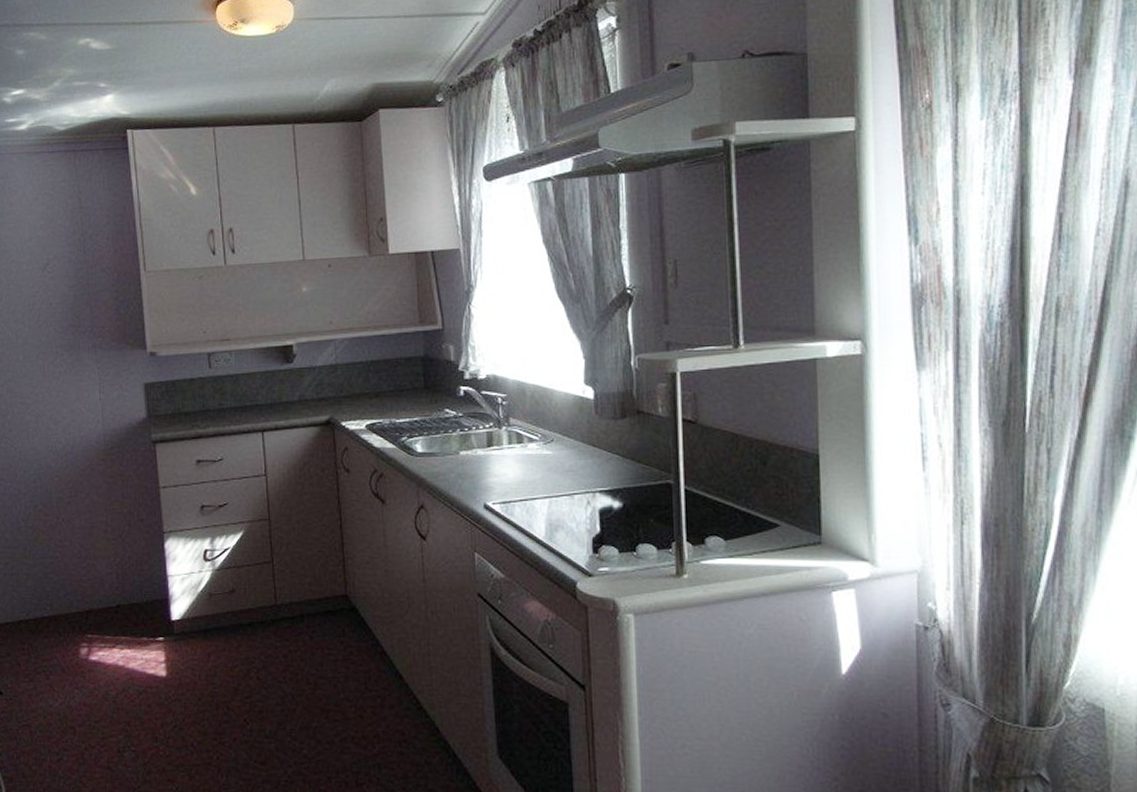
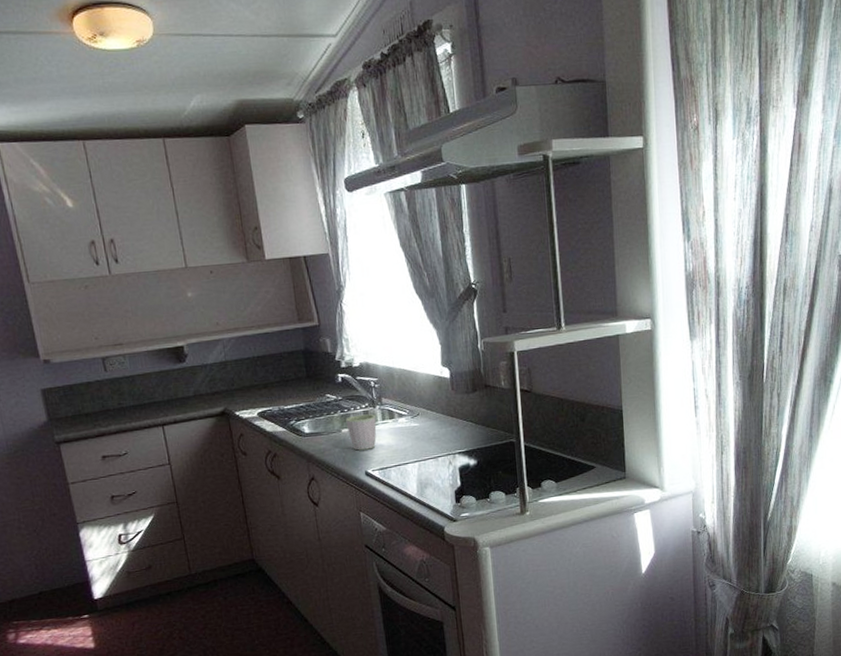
mug: none [465,435,501,478] -> present [346,414,377,451]

